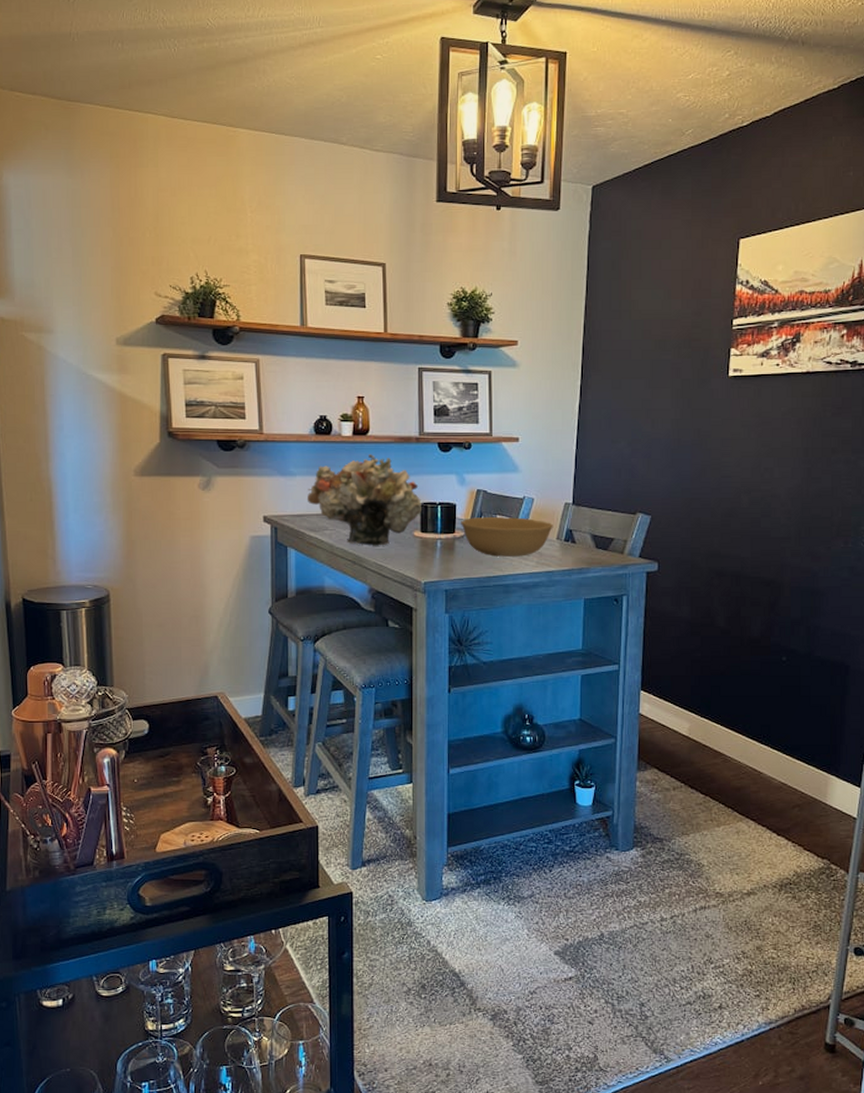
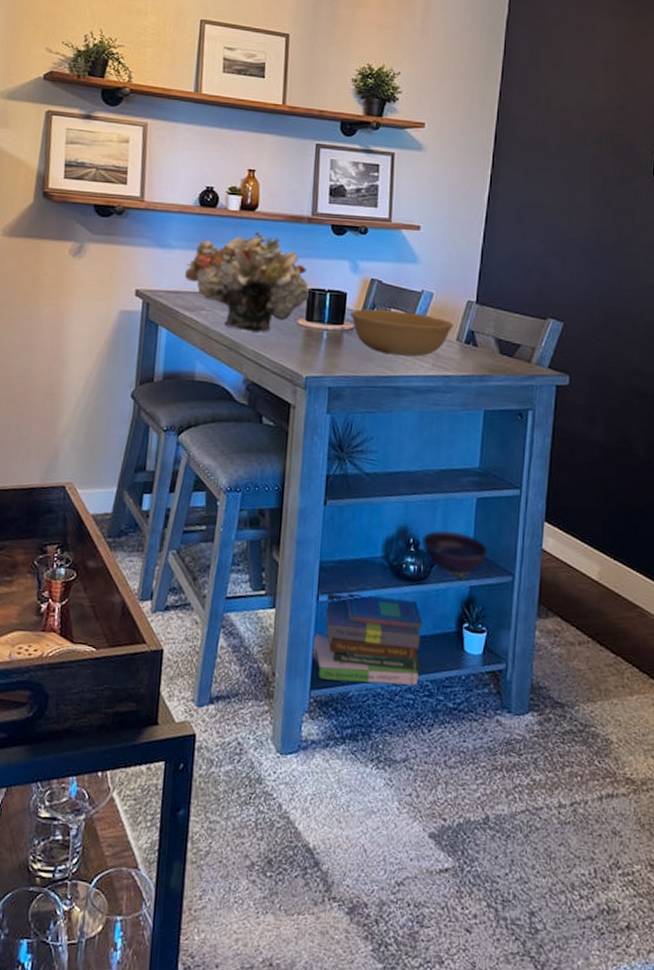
books: none [446,765,540,839] -> present [311,593,423,686]
bowl: none [535,705,593,743] -> present [421,529,488,577]

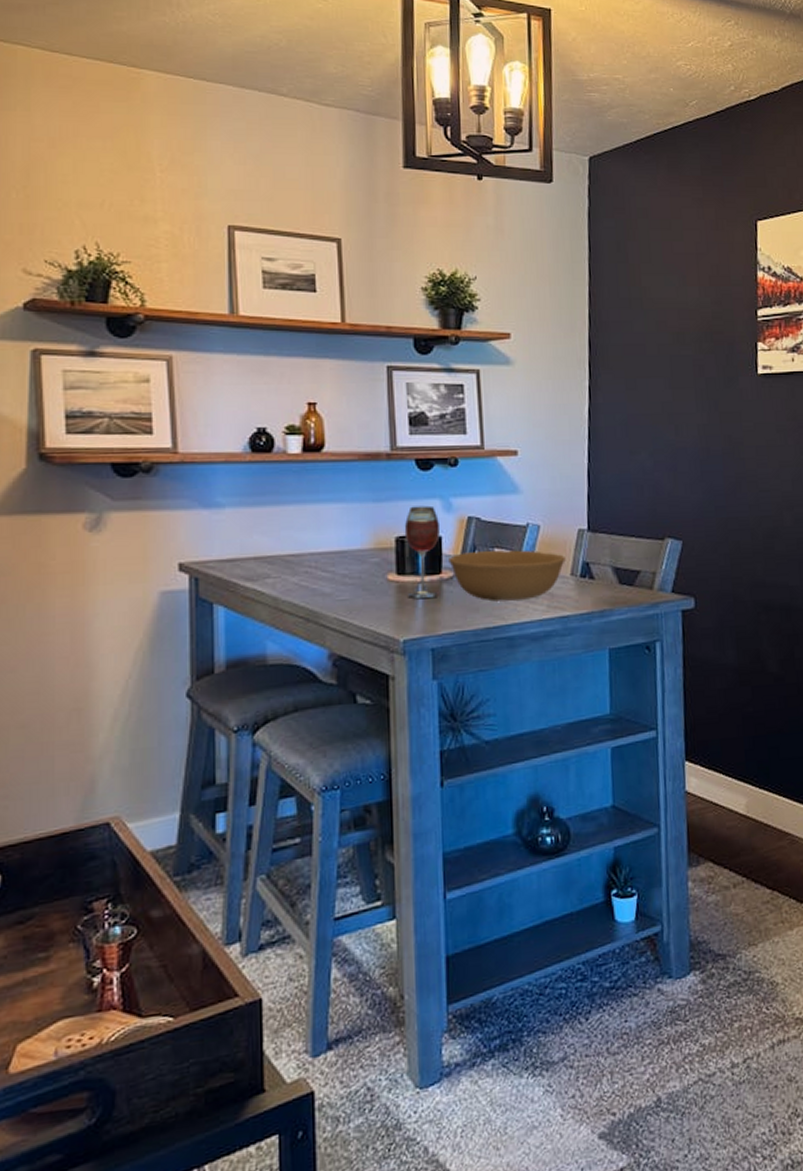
flower arrangement: present [184,232,310,332] -> none [240,476,398,597]
books: present [311,593,423,686] -> none [443,876,570,991]
wineglass: none [313,264,347,345] -> present [404,505,441,599]
bowl: present [421,529,488,577] -> none [556,788,630,840]

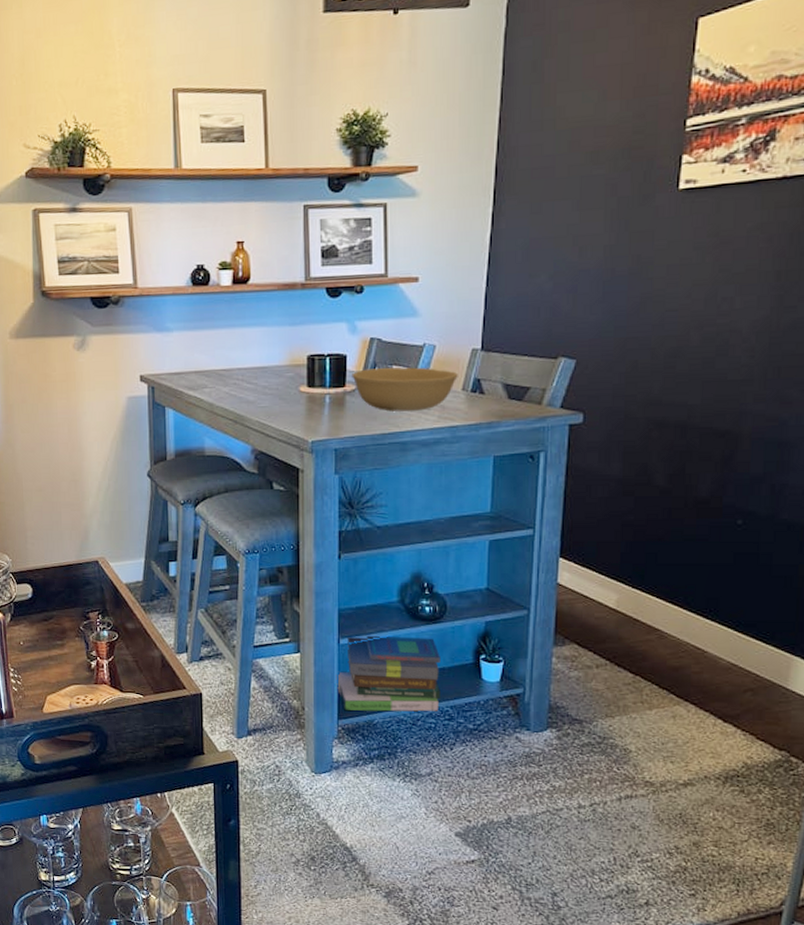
wineglass: present [404,505,441,599] -> none [315,328,346,408]
books: none [443,876,570,991] -> present [336,635,440,712]

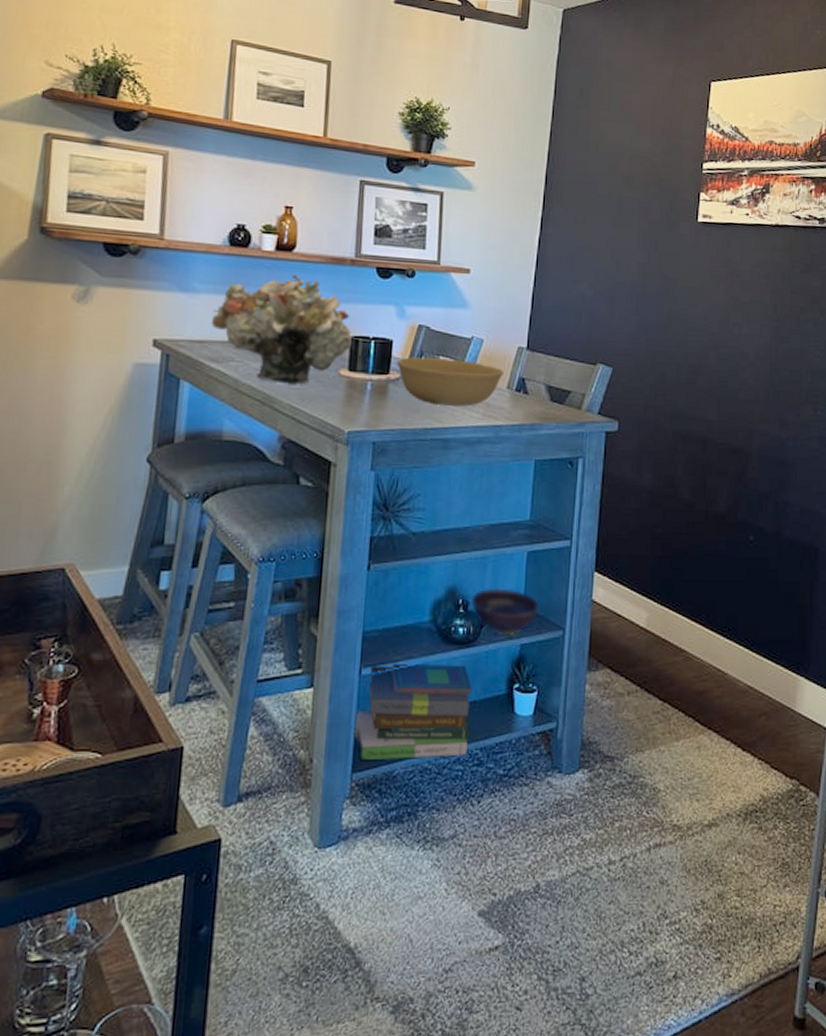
flower arrangement: none [184,304,309,404] -> present [210,274,353,385]
bowl: none [435,573,502,614] -> present [470,588,539,636]

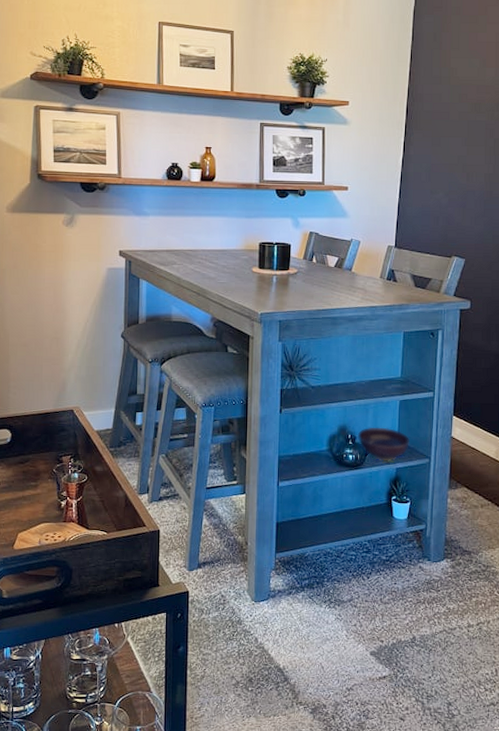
flower arrangement: present [210,274,353,385] -> none [158,198,261,280]
books: present [353,663,472,761] -> none [275,479,360,546]
bowl: present [397,357,504,407] -> none [294,256,377,293]

